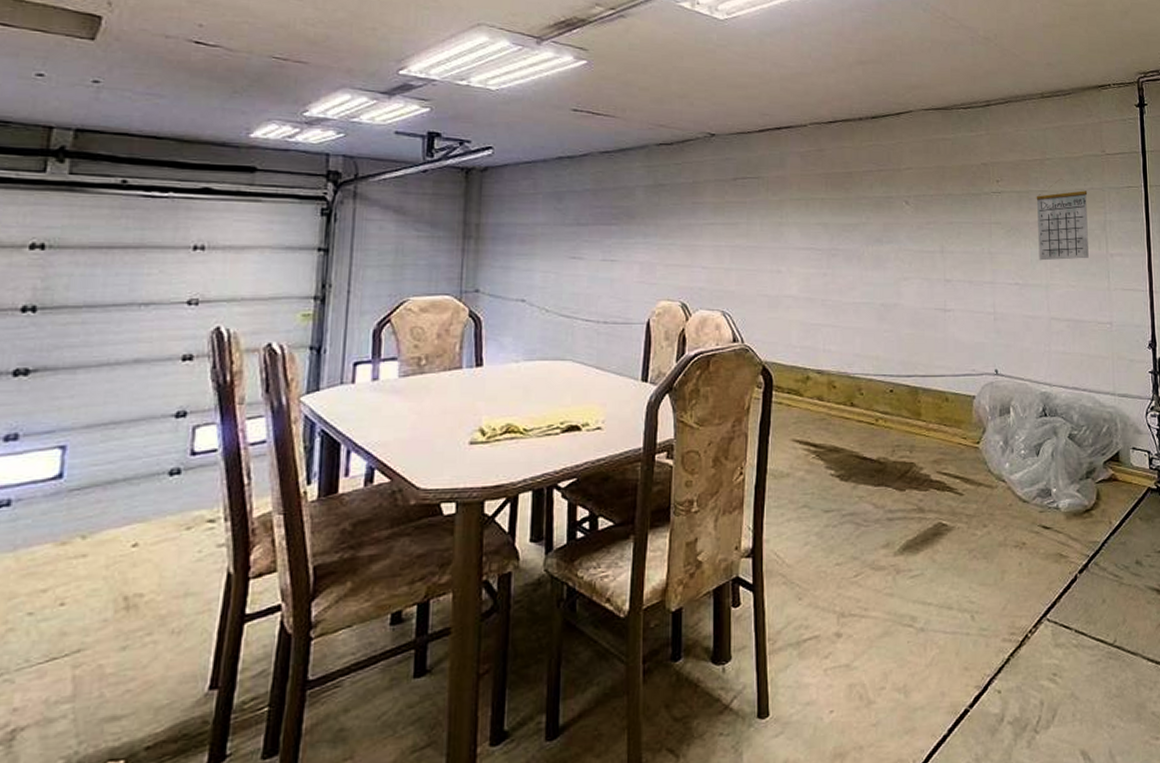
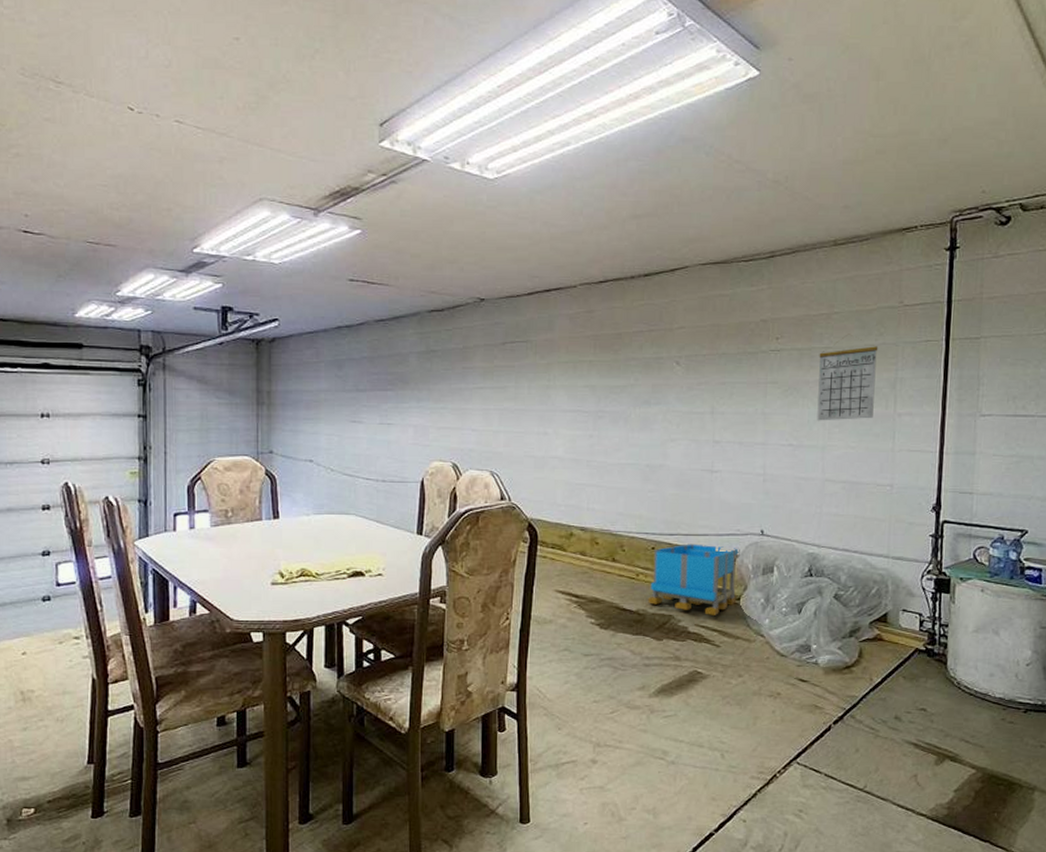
storage bin: none [888,385,977,461] -> present [648,543,740,615]

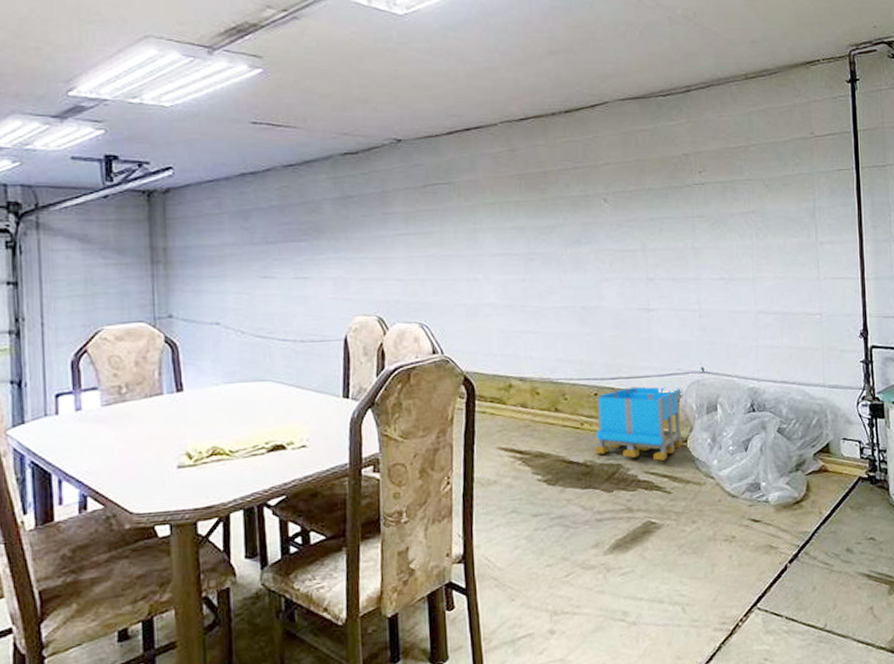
calendar: present [817,334,878,421] -> none [741,165,797,253]

